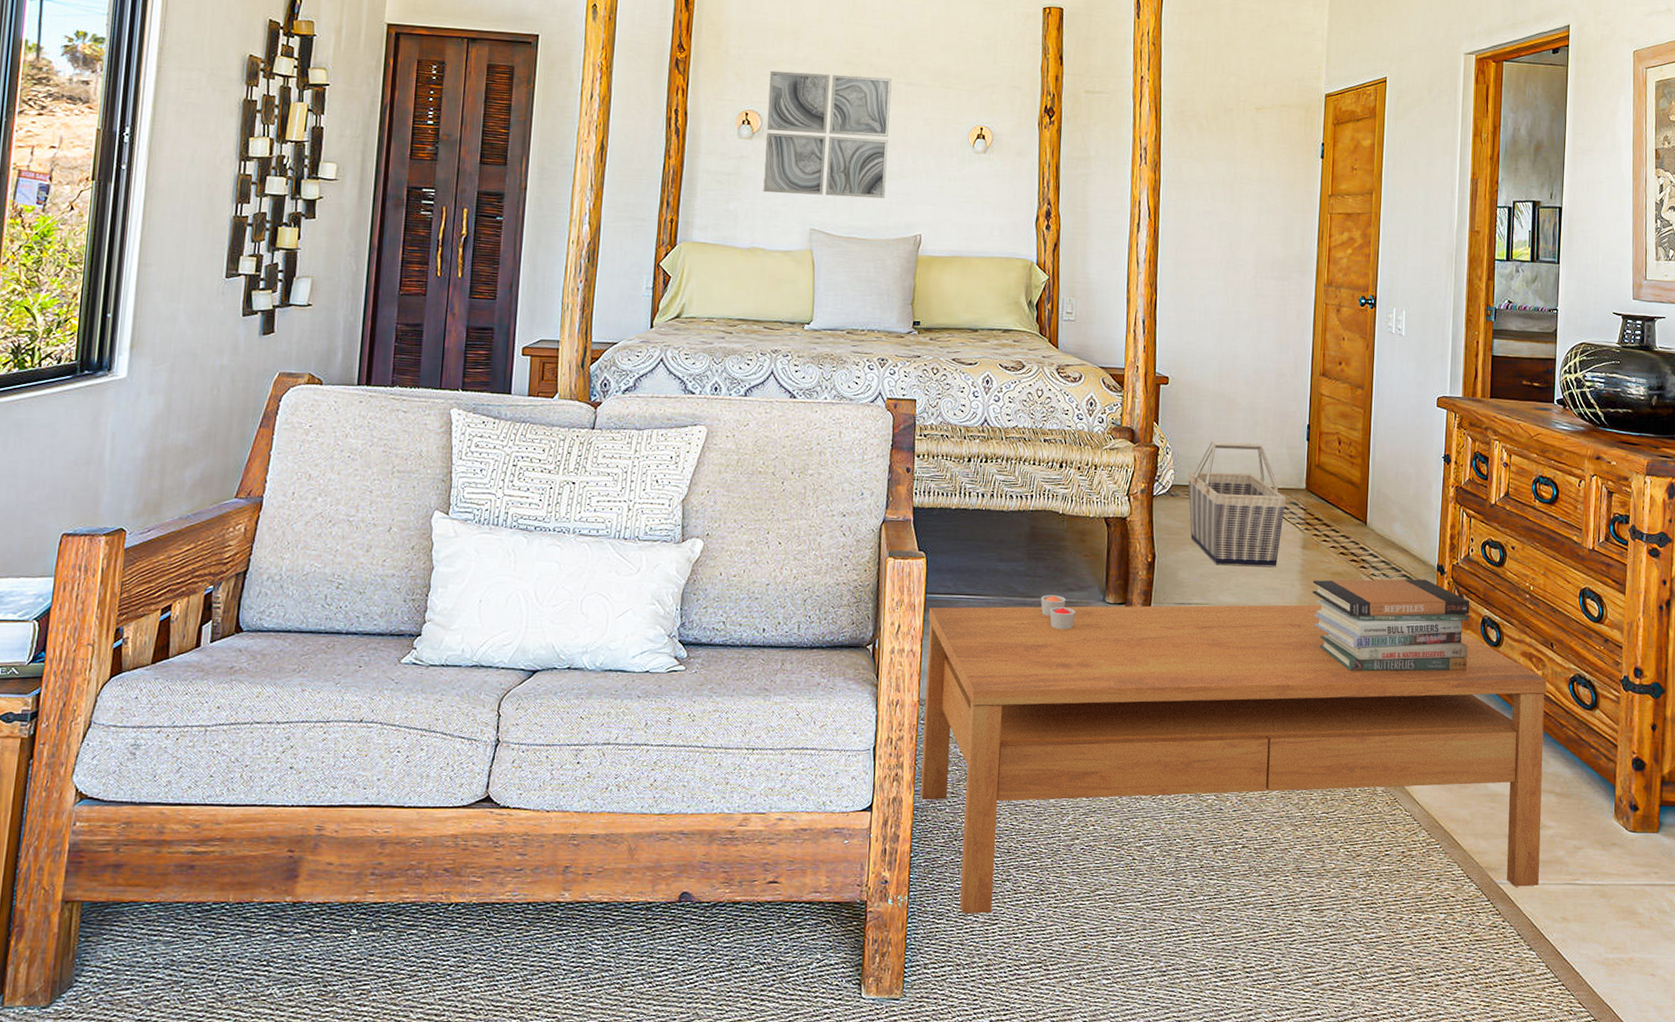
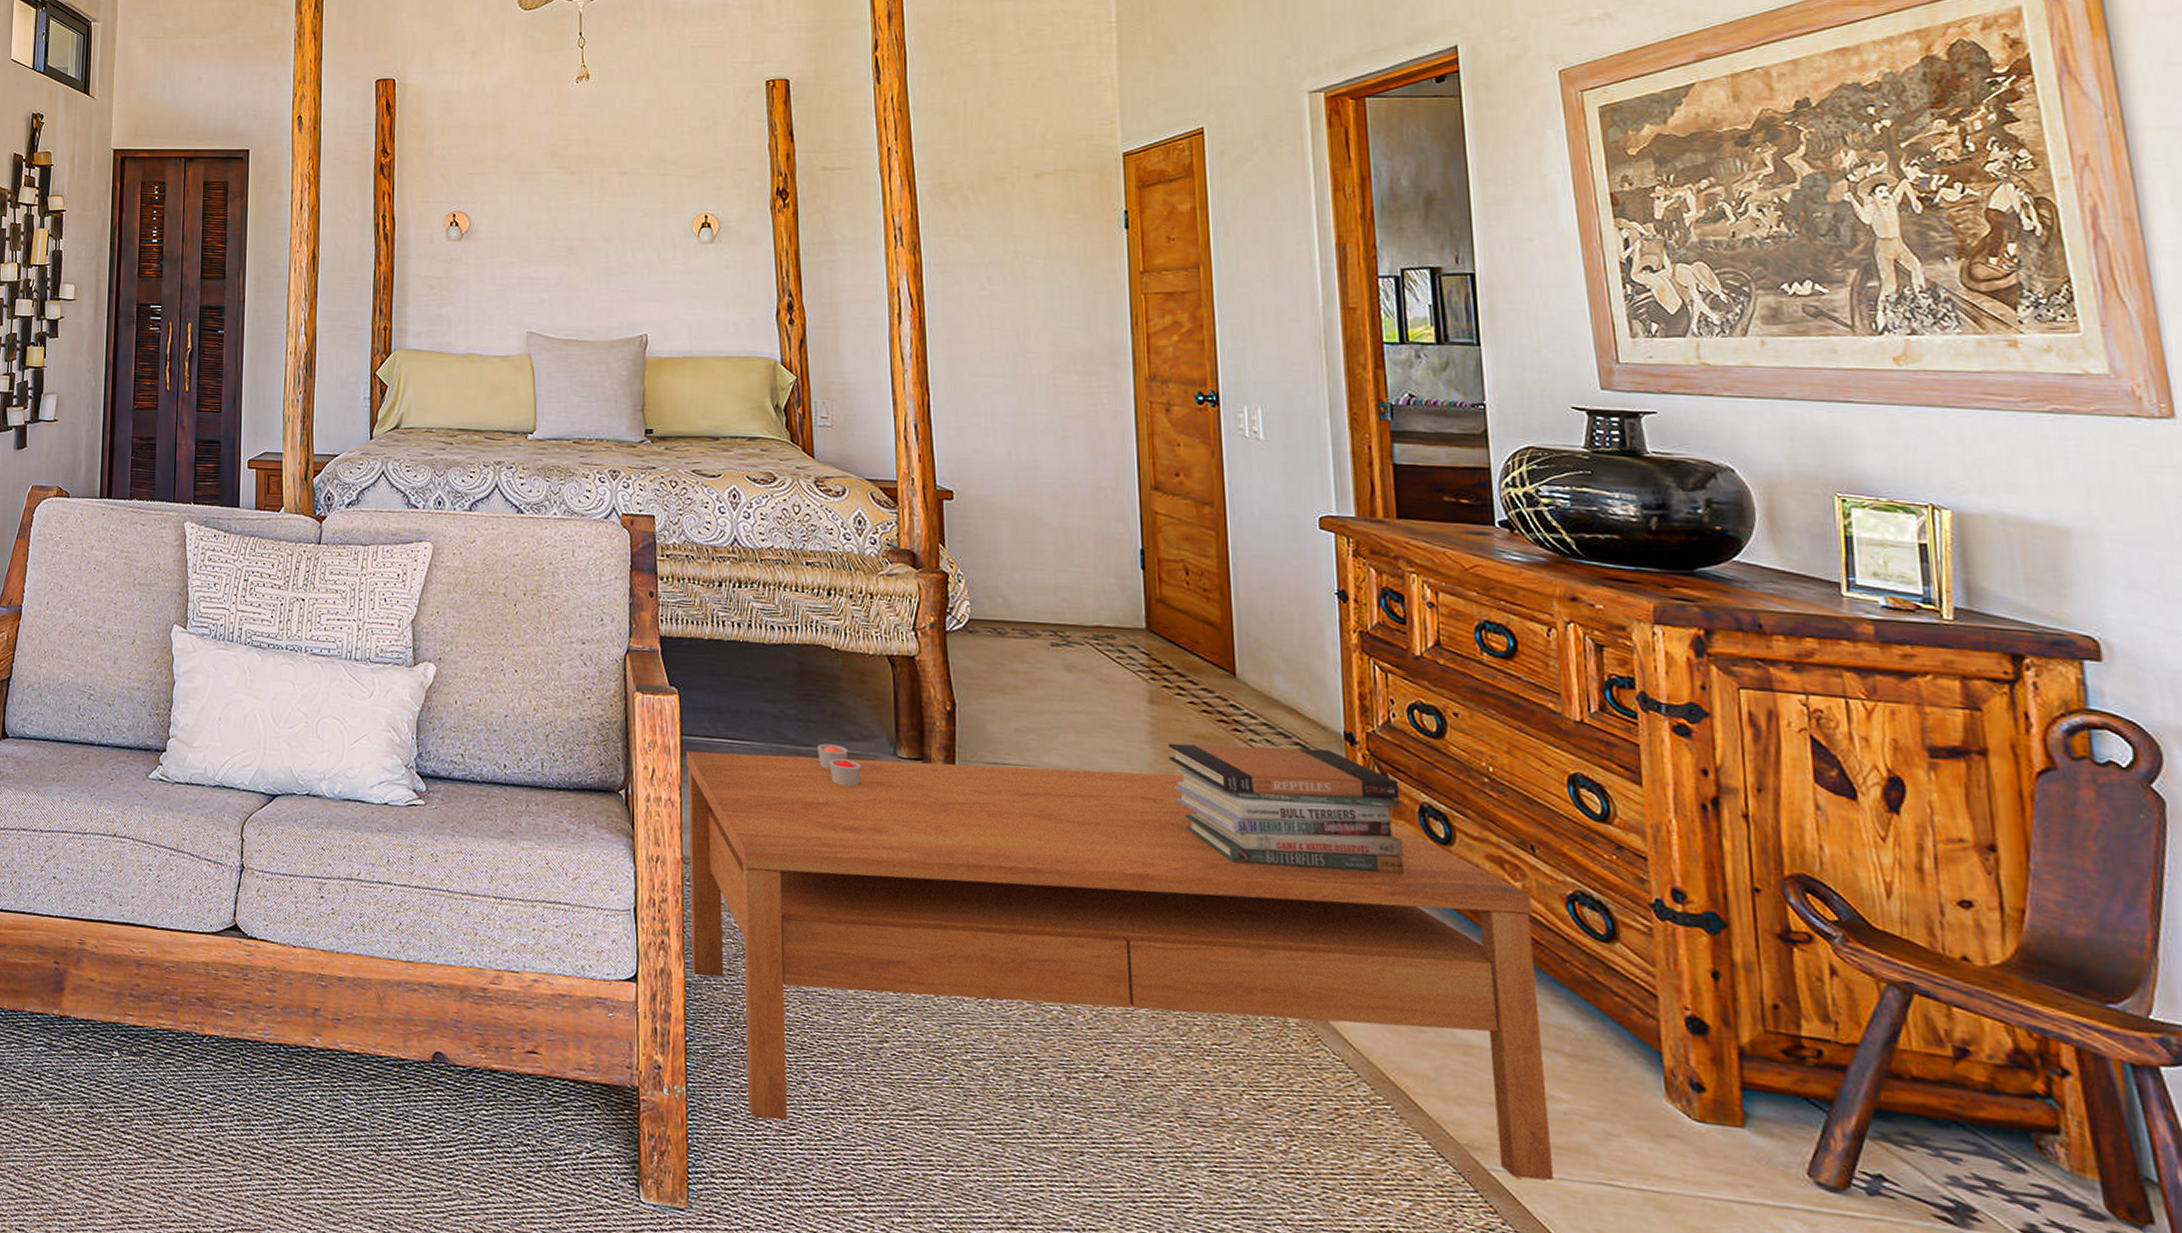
wall art: present [763,70,892,199] -> none [474,168,605,298]
basket: present [1187,441,1287,567] -> none [987,567,1121,725]

